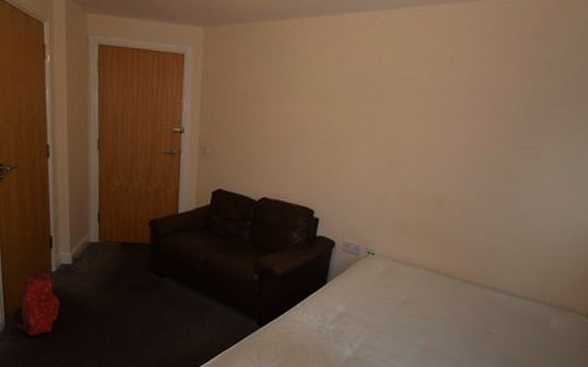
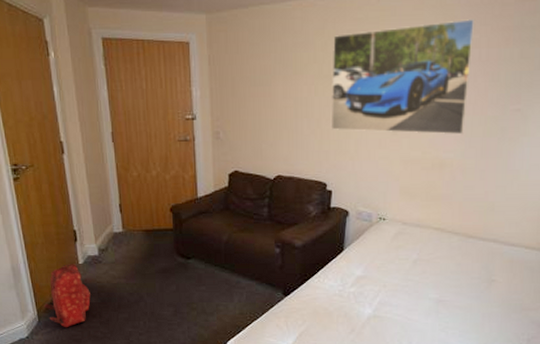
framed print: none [323,48,487,171] -> present [330,19,476,135]

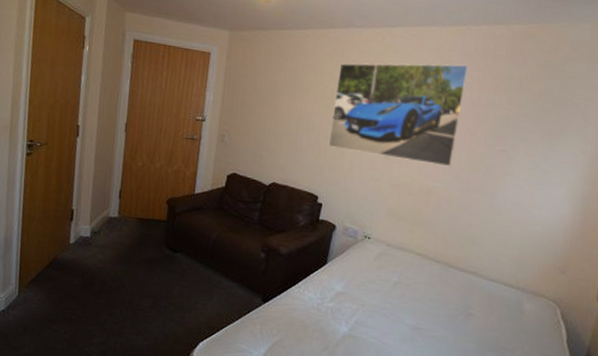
backpack: present [43,264,91,327] -> none [26,241,75,306]

